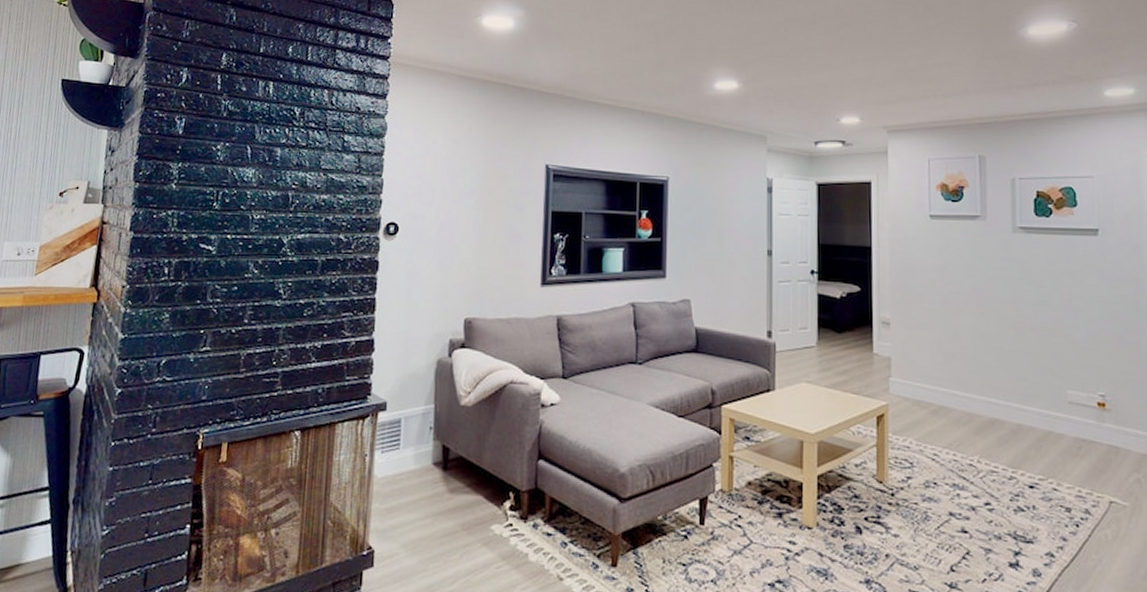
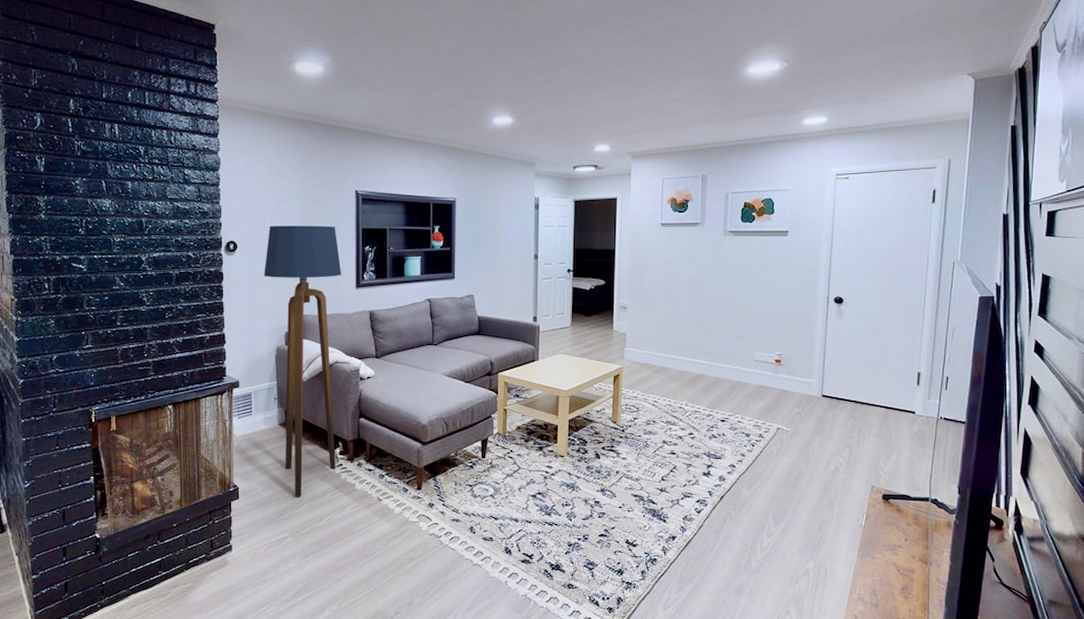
floor lamp: none [428,204,525,568] -> present [264,225,342,497]

